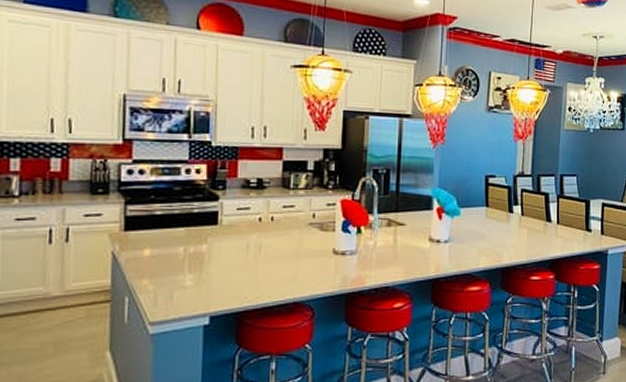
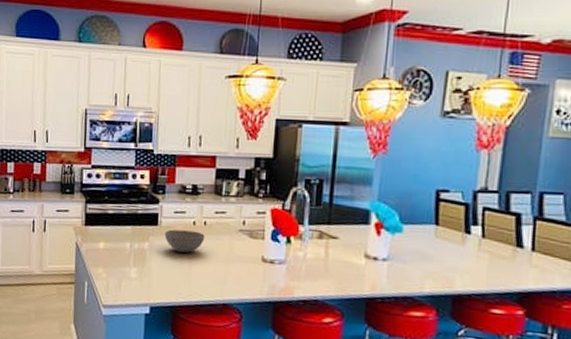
bowl: none [225,228,272,252] -> present [164,229,205,253]

